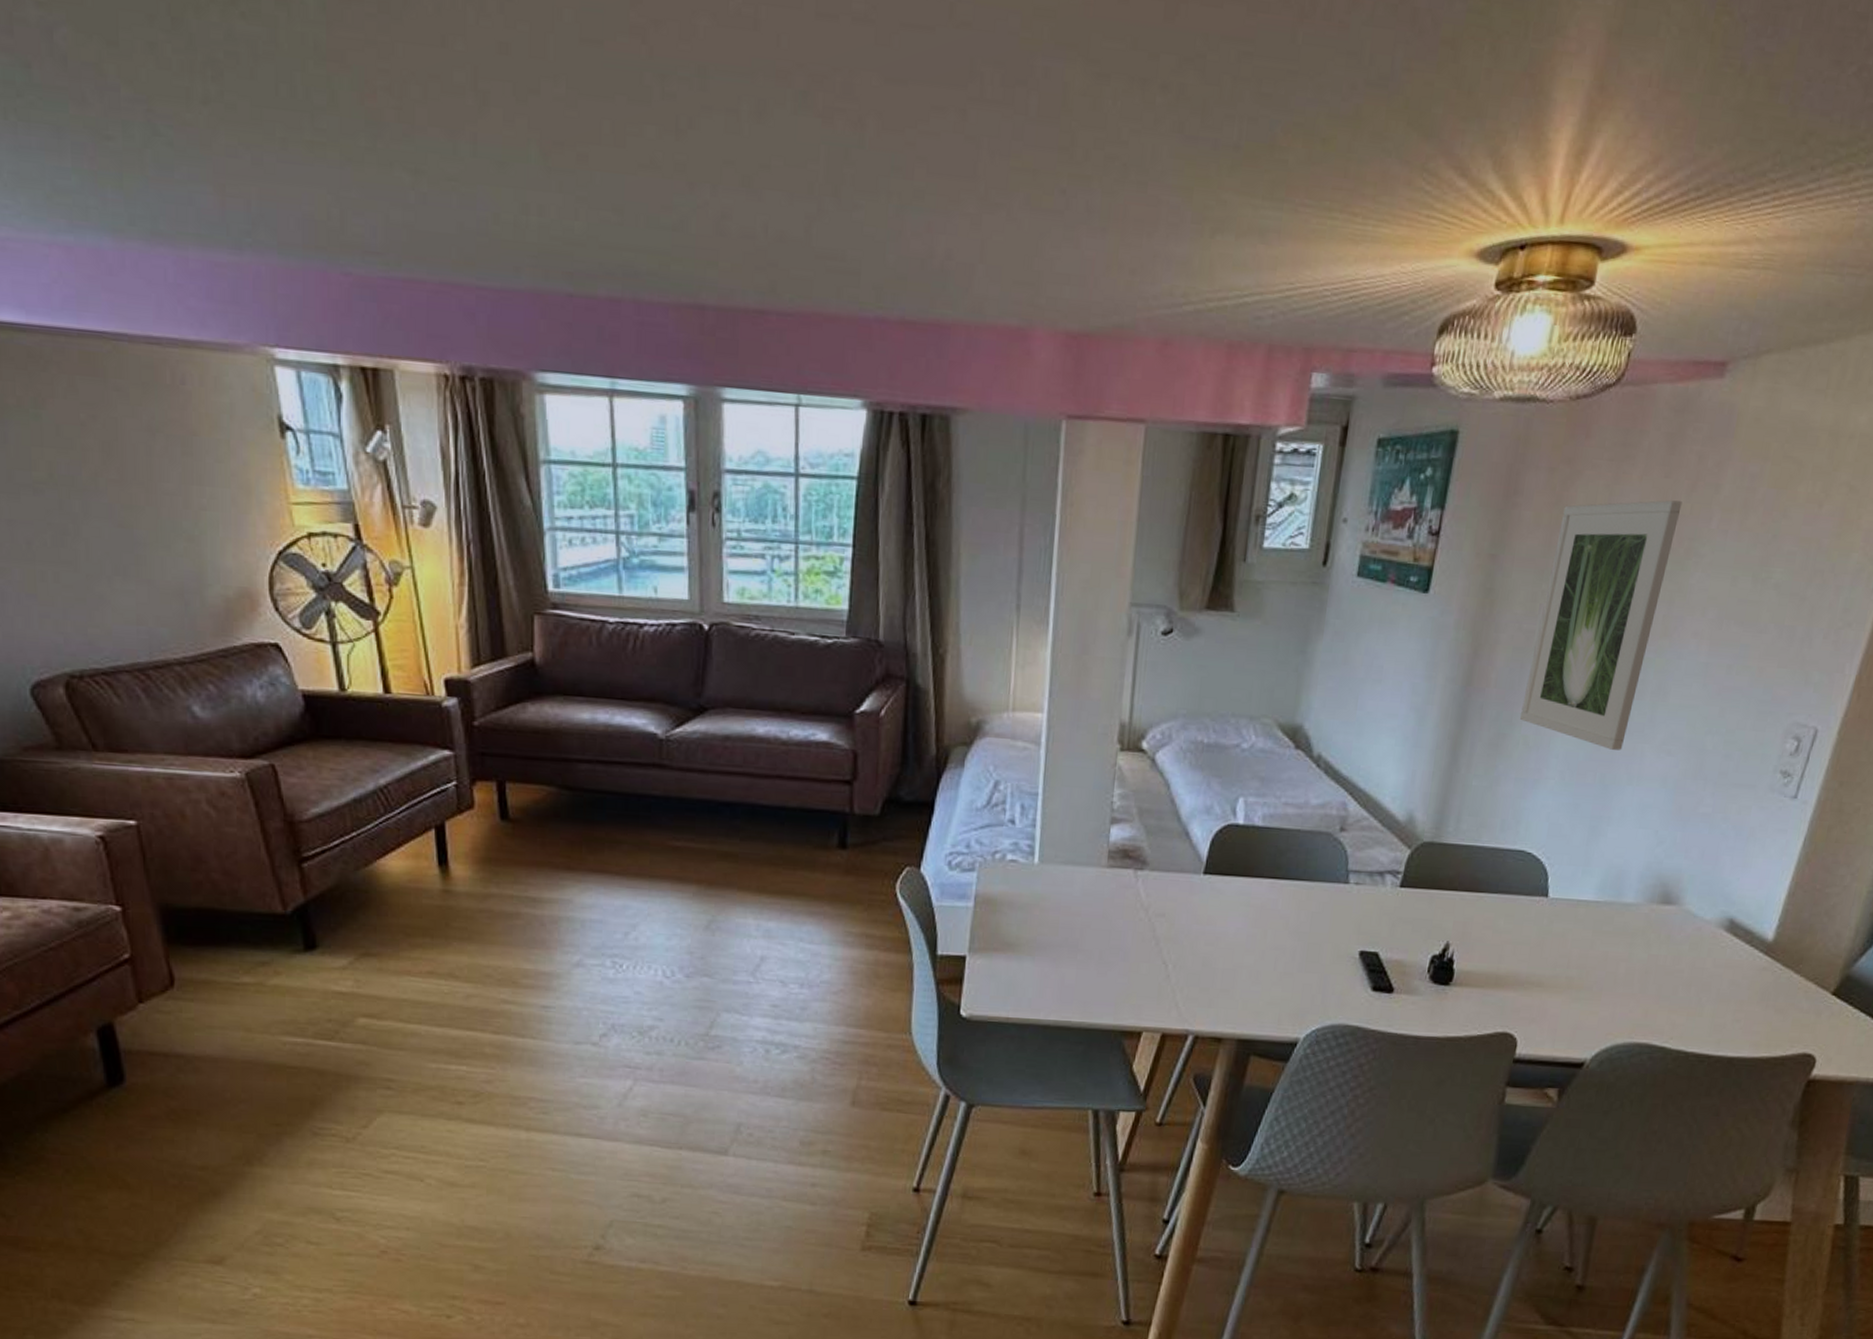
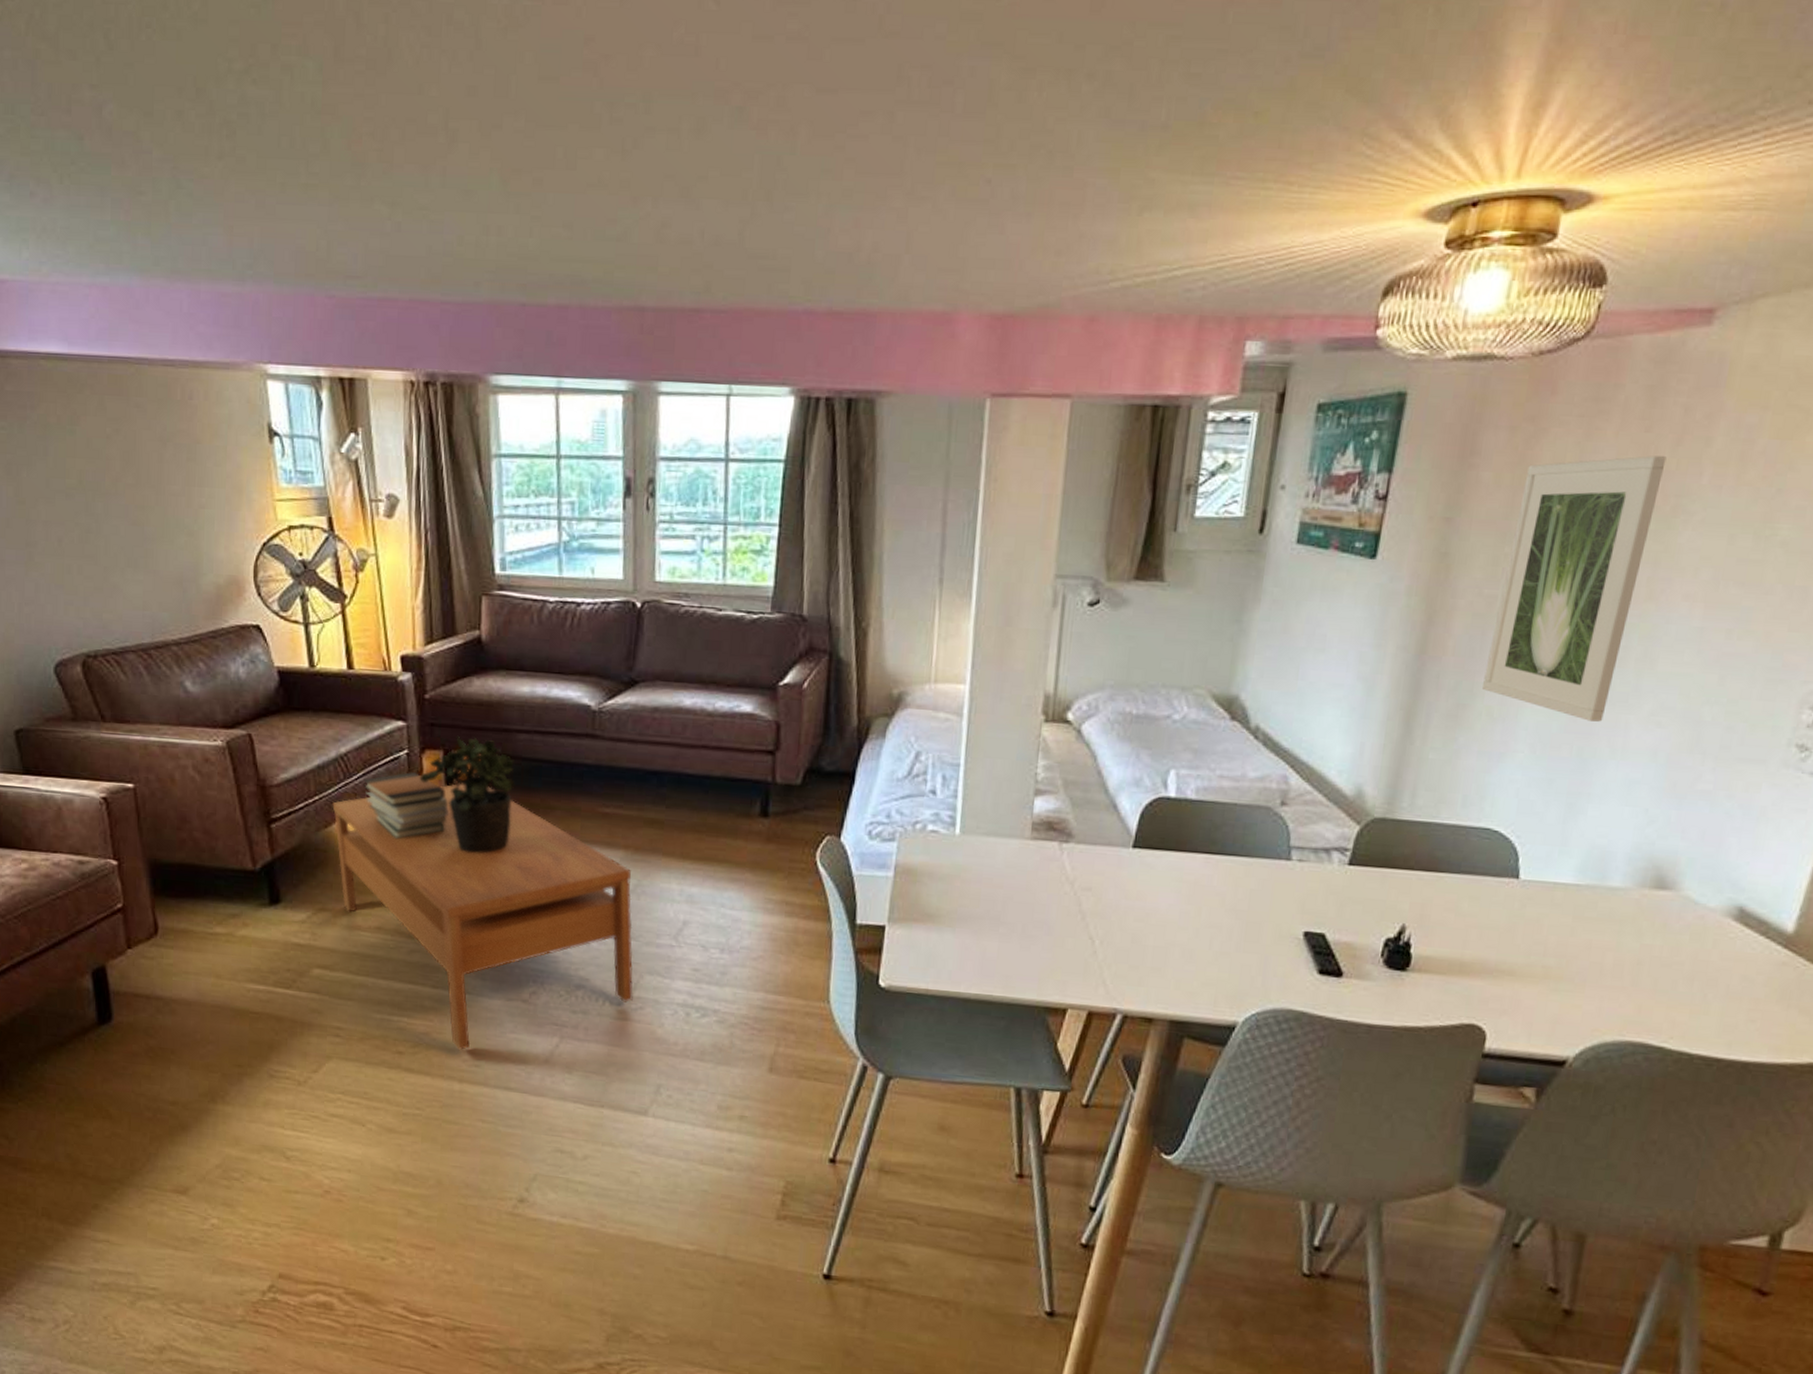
coffee table: none [372,817,710,1097] -> present [332,784,633,1050]
book stack: none [407,805,504,878] -> present [363,772,449,840]
potted plant: none [471,767,577,892] -> present [419,736,515,854]

